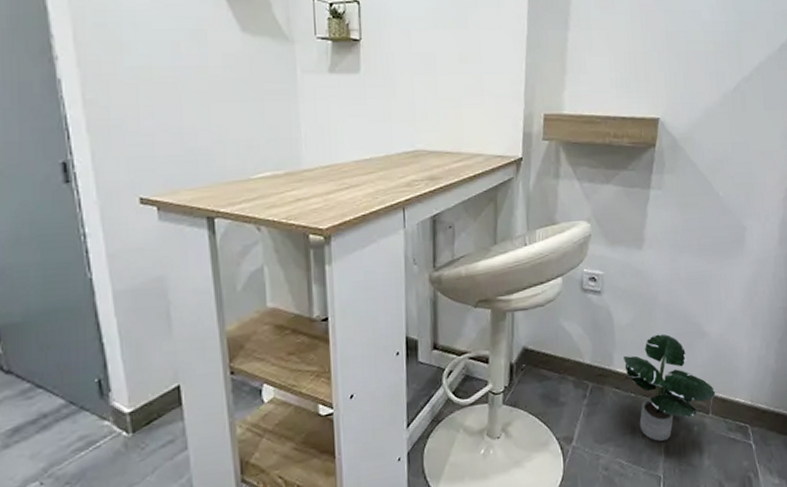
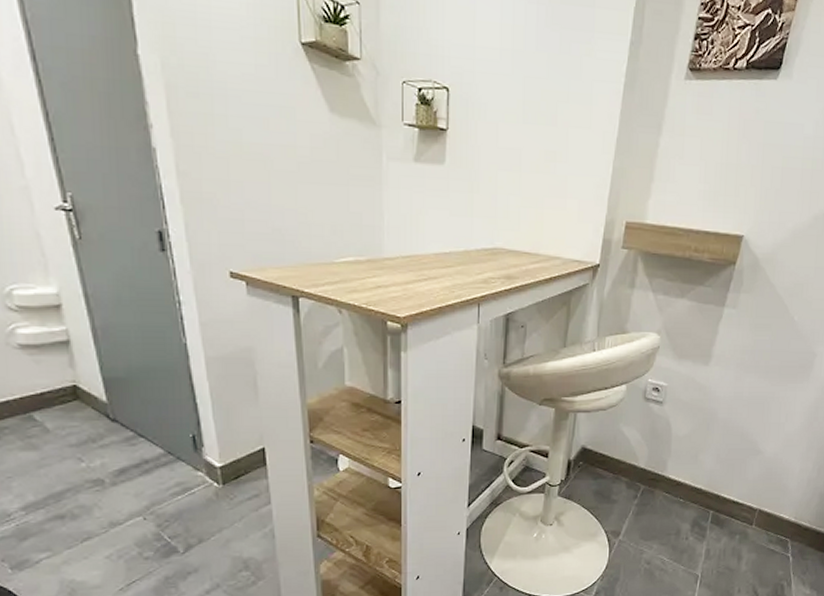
potted plant: present [622,334,716,441] -> none [676,447,762,544]

